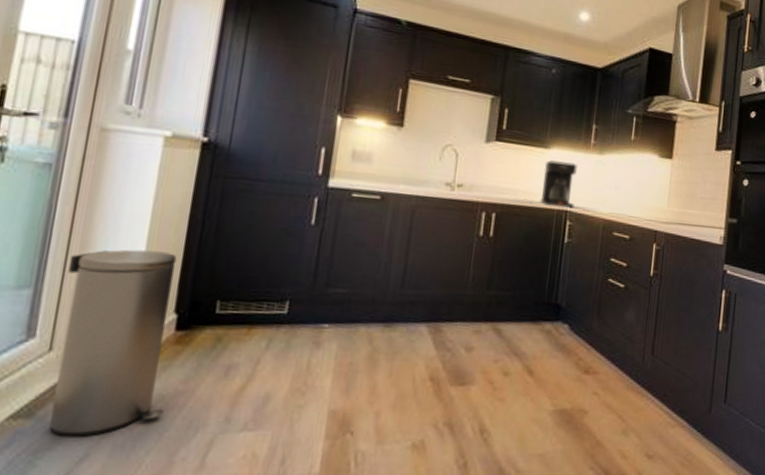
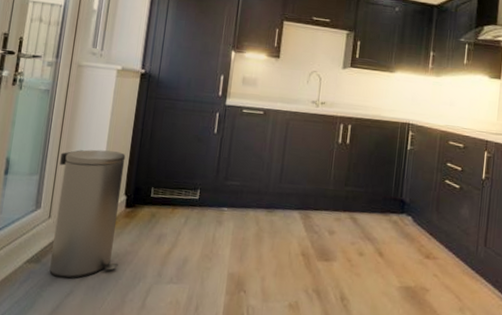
coffee maker: present [540,160,577,209] -> none [387,82,418,121]

